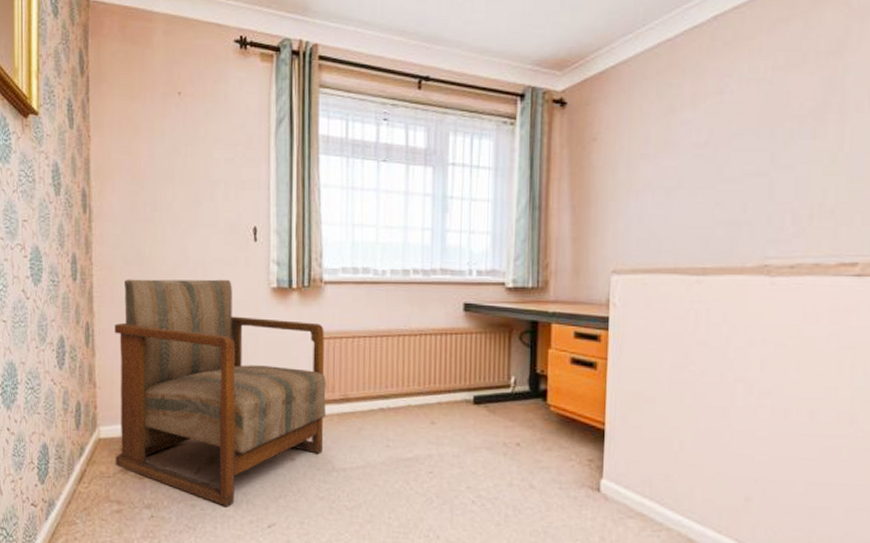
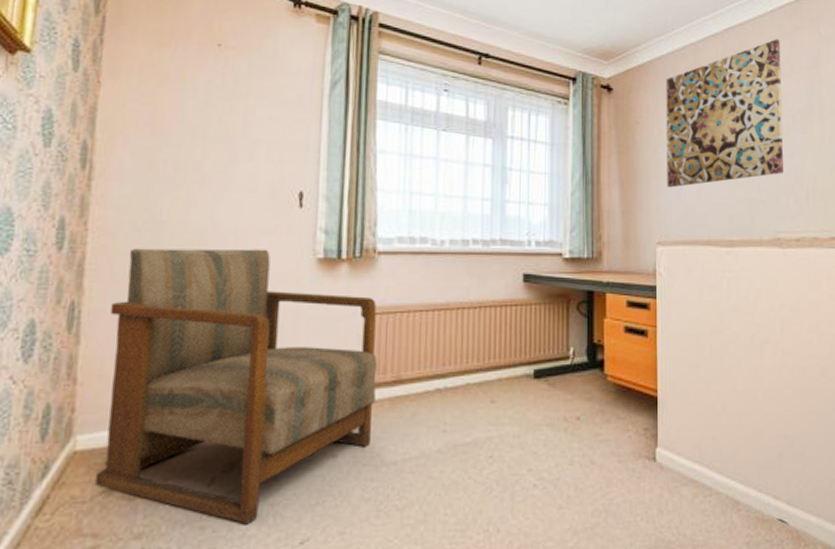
wall art: none [627,20,790,211] -> present [666,38,784,188]

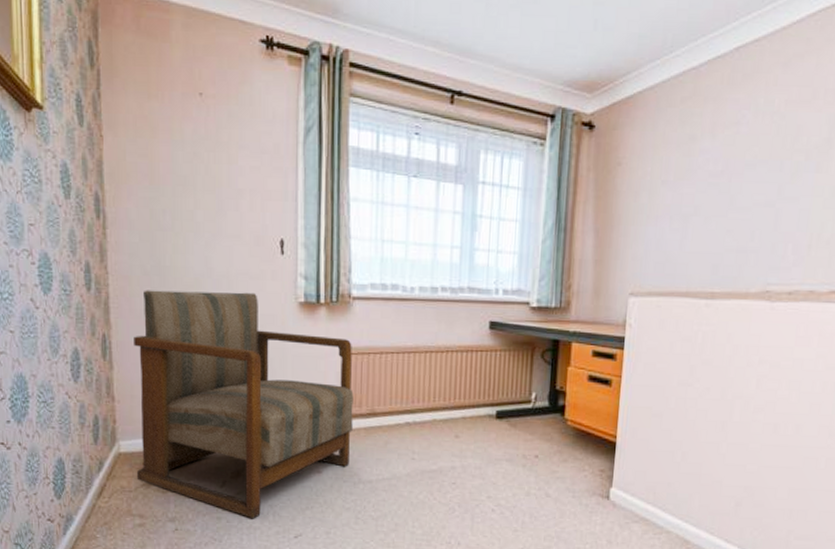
wall art: present [666,38,784,188] -> none [646,56,804,236]

